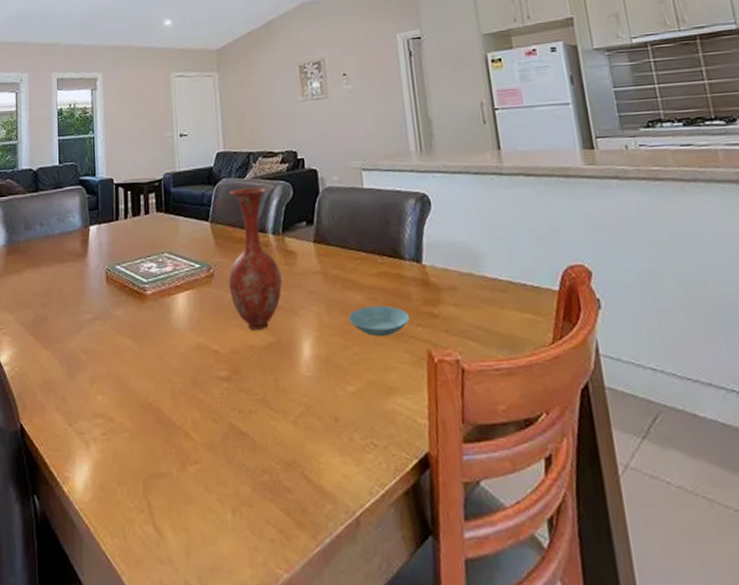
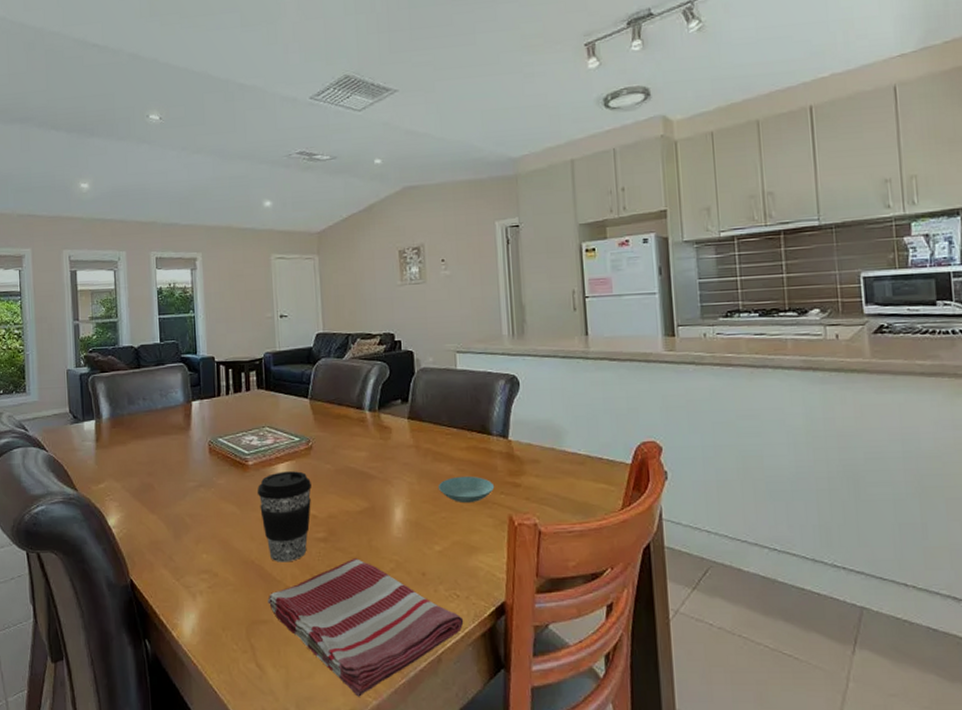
coffee cup: none [155,301,213,405] -> present [257,471,311,562]
dish towel: none [166,401,384,569] -> present [267,558,464,697]
vase: present [228,187,282,330] -> none [326,367,377,497]

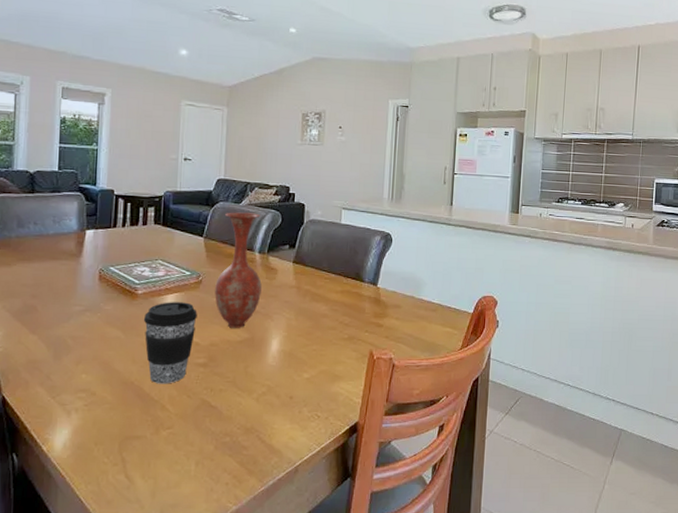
dish towel: present [267,558,464,697] -> none [143,382,321,503]
vase: none [326,367,377,497] -> present [215,212,262,328]
saucer: present [437,475,495,504] -> none [312,315,361,339]

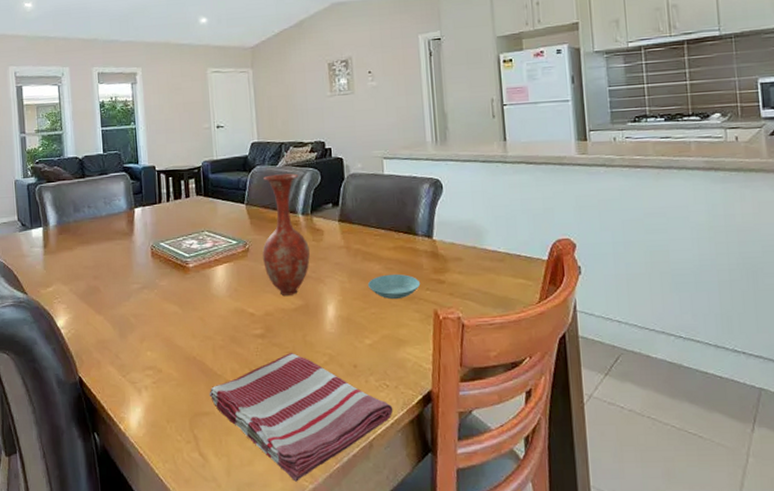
coffee cup: present [143,302,197,384] -> none [197,272,249,358]
dish towel: none [143,382,321,503] -> present [209,353,393,482]
saucer: none [312,315,361,339] -> present [367,273,421,300]

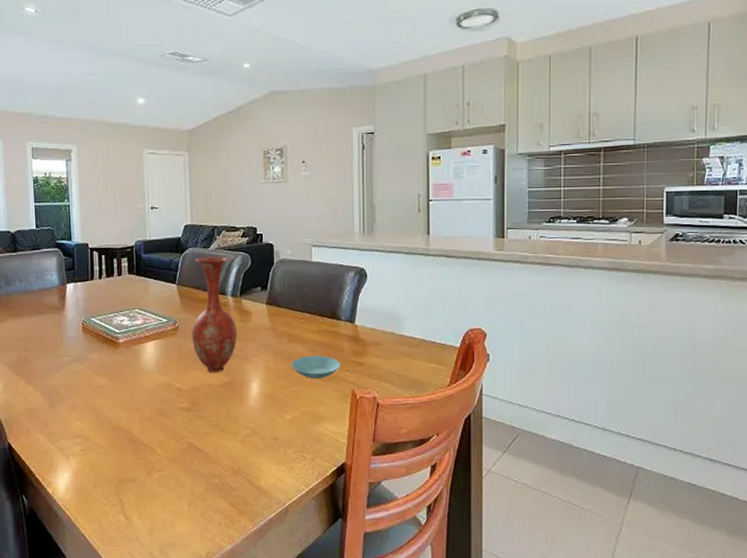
dish towel: present [209,353,393,482] -> none [135,426,309,542]

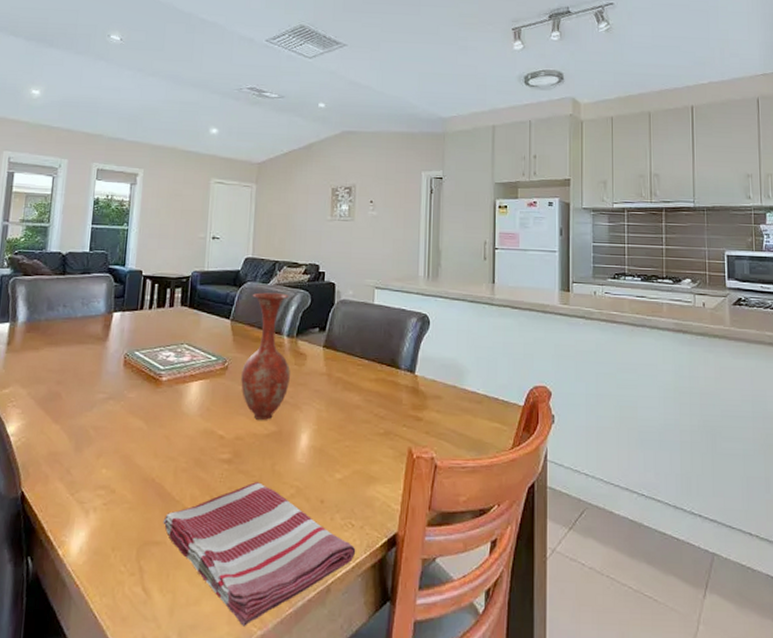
dish towel: none [135,426,309,542] -> present [163,482,356,626]
saucer: present [290,355,341,379] -> none [344,406,398,434]

